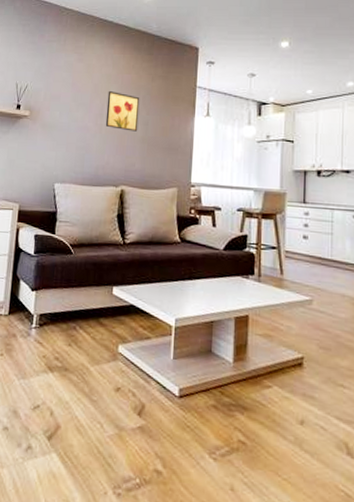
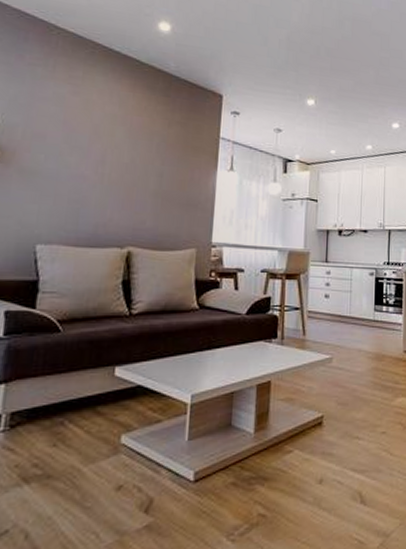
wall art: present [105,90,140,132] -> none [108,133,154,184]

